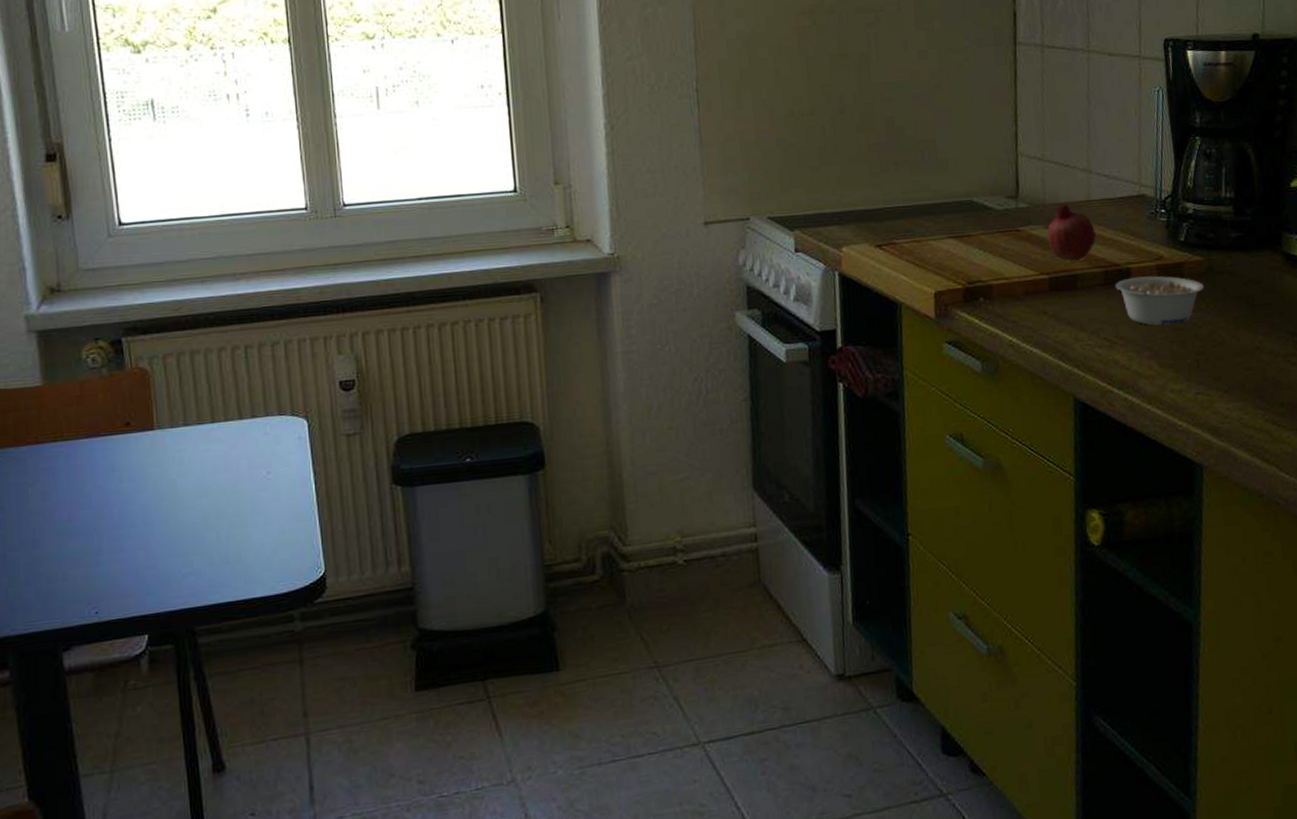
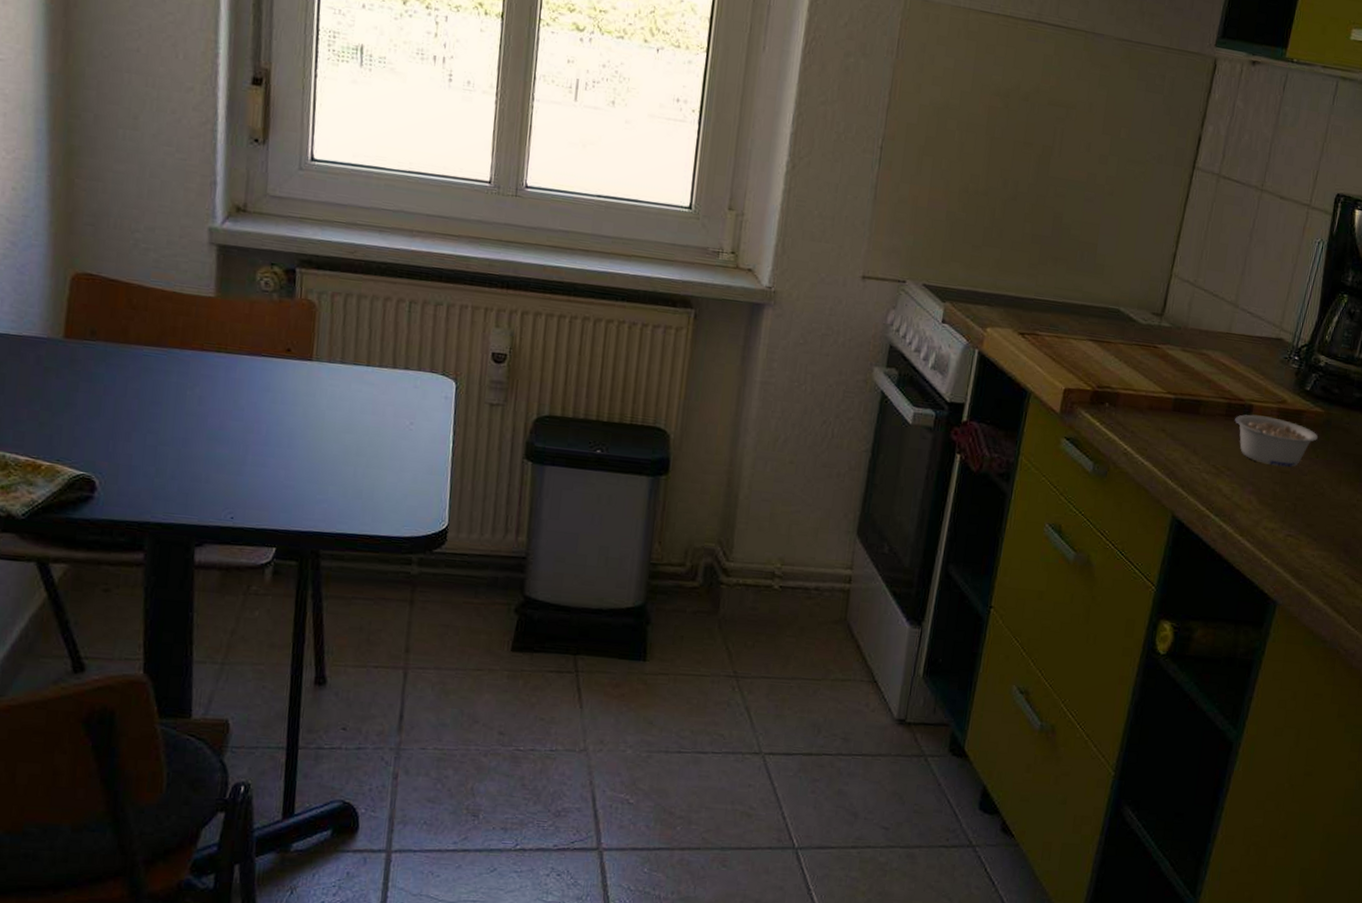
fruit: present [1047,204,1096,262] -> none [1181,331,1229,388]

